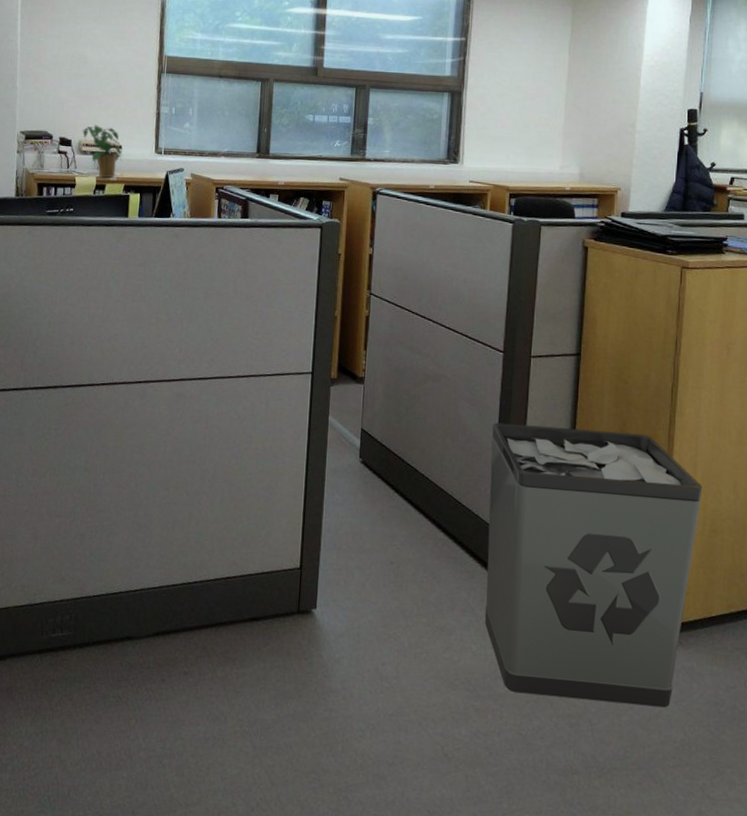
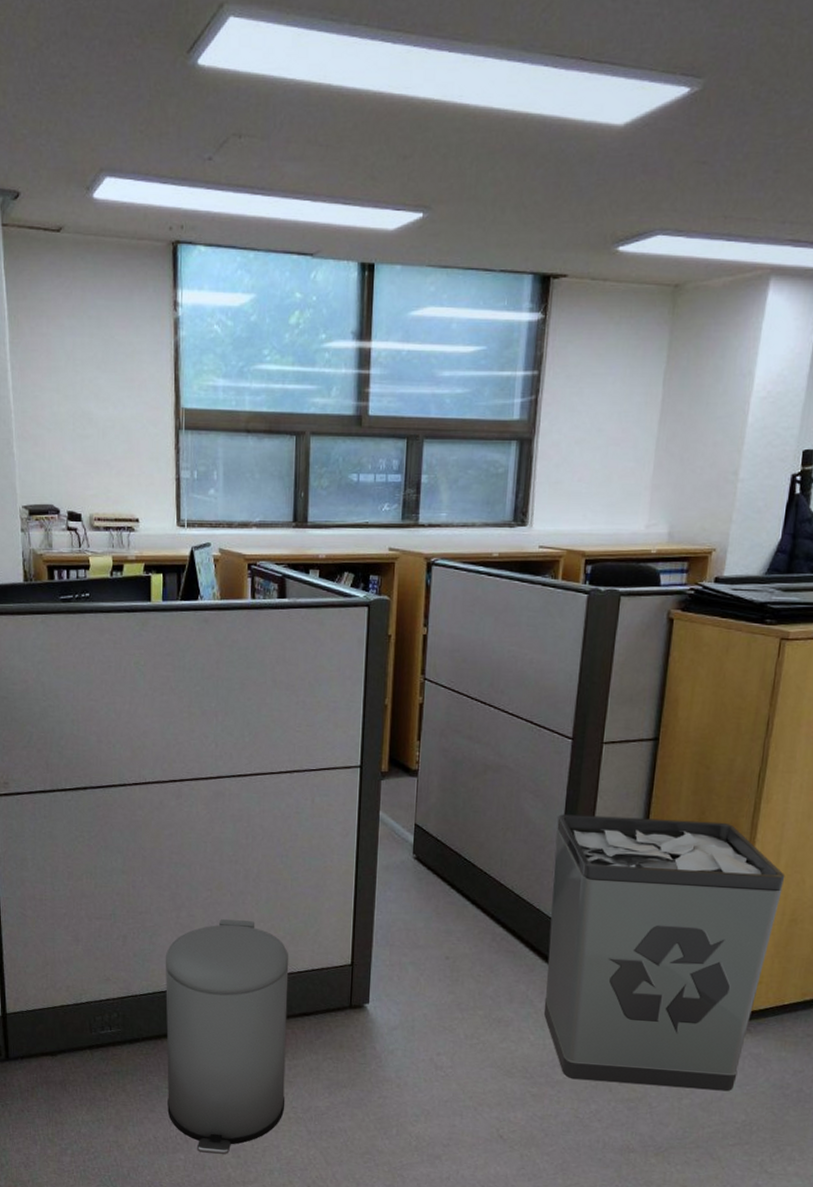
potted plant: present [83,125,122,179] -> none [93,495,140,558]
pedal bin: none [113,519,241,772] -> present [165,919,289,1155]

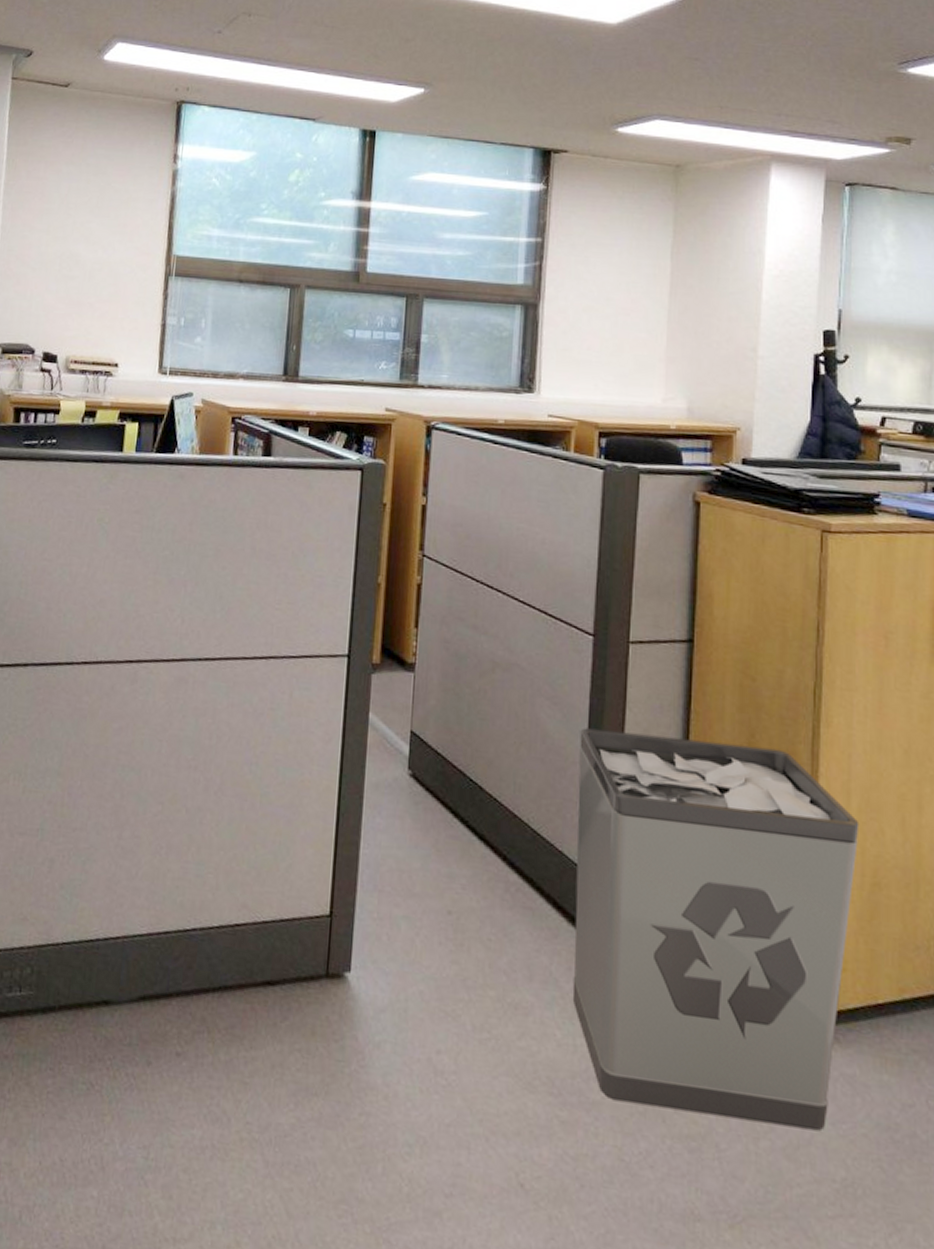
pedal bin: present [165,919,289,1155] -> none [81,843,253,1193]

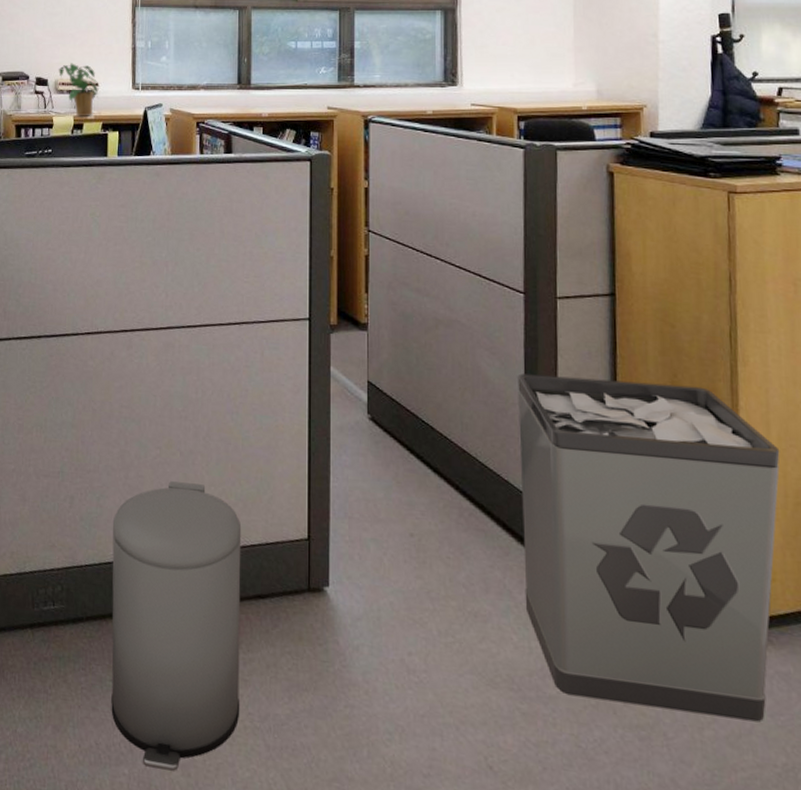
potted plant: none [71,337,118,404] -> present [59,63,99,117]
pedal bin: none [81,843,253,1193] -> present [111,481,242,771]

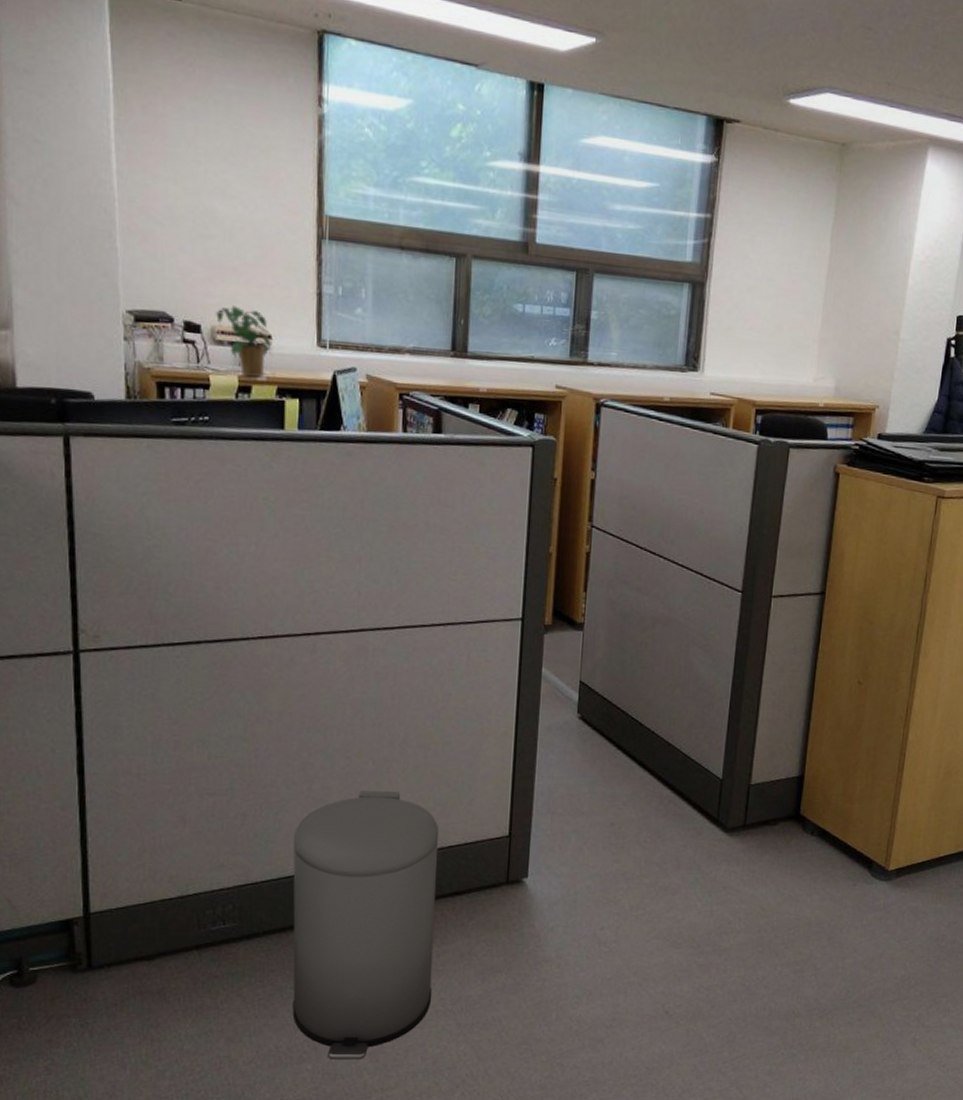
recycling bin: present [517,373,780,722] -> none [711,669,941,947]

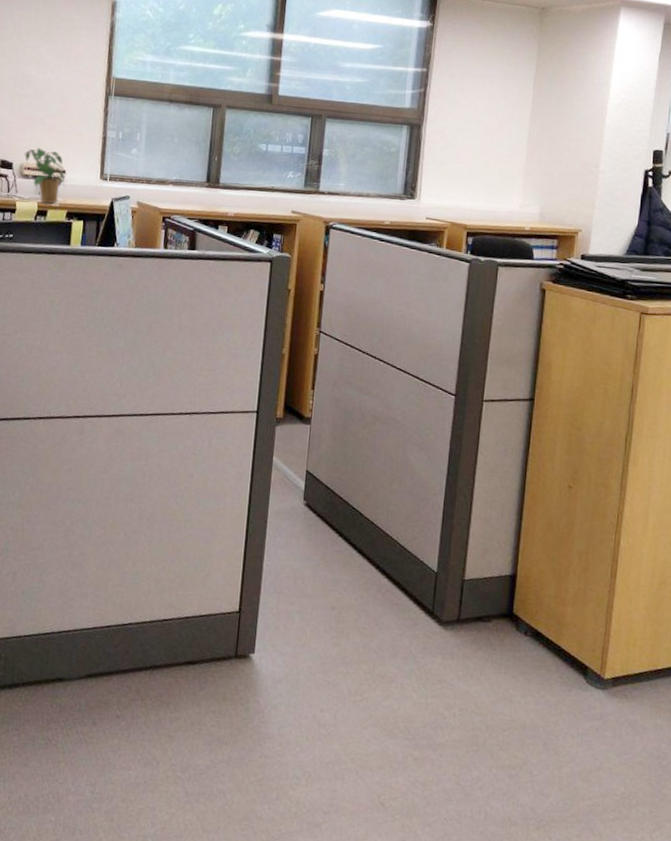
pedal bin: present [292,791,440,1060] -> none [41,559,178,817]

